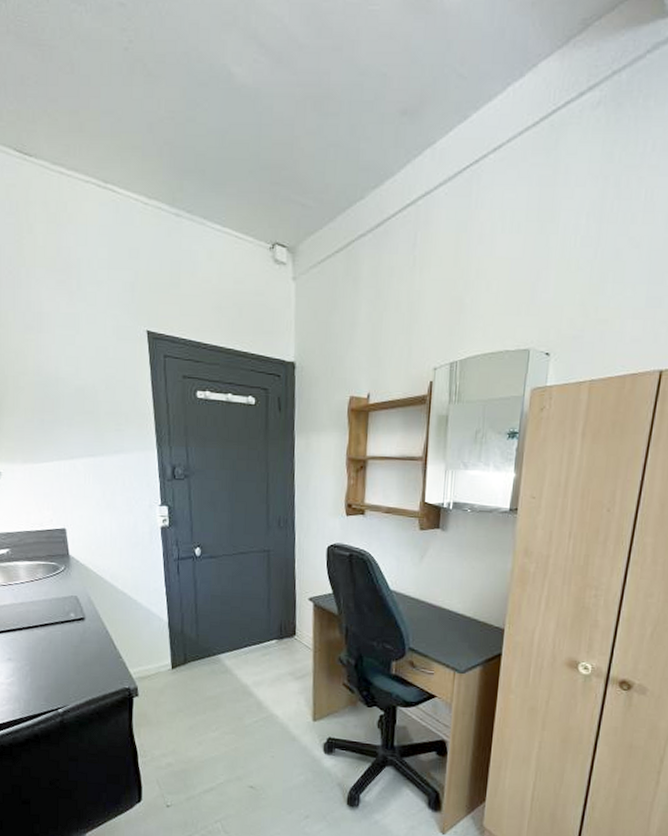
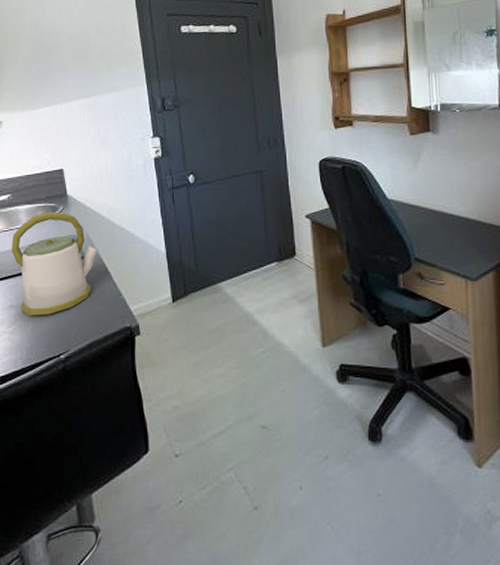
kettle: none [10,570,100,671] -> present [11,211,99,316]

